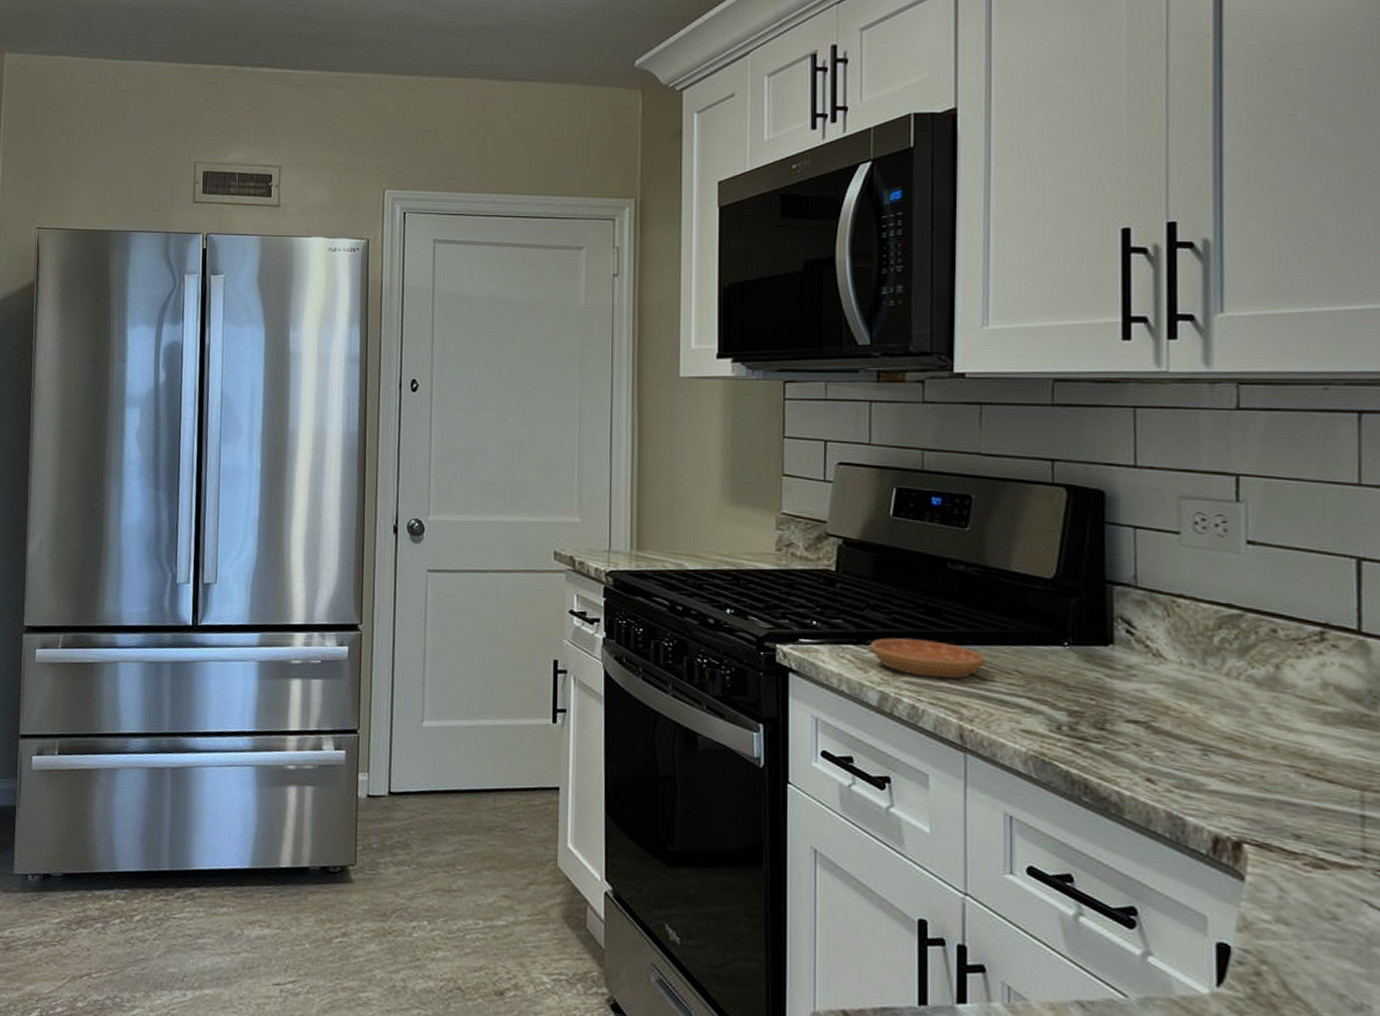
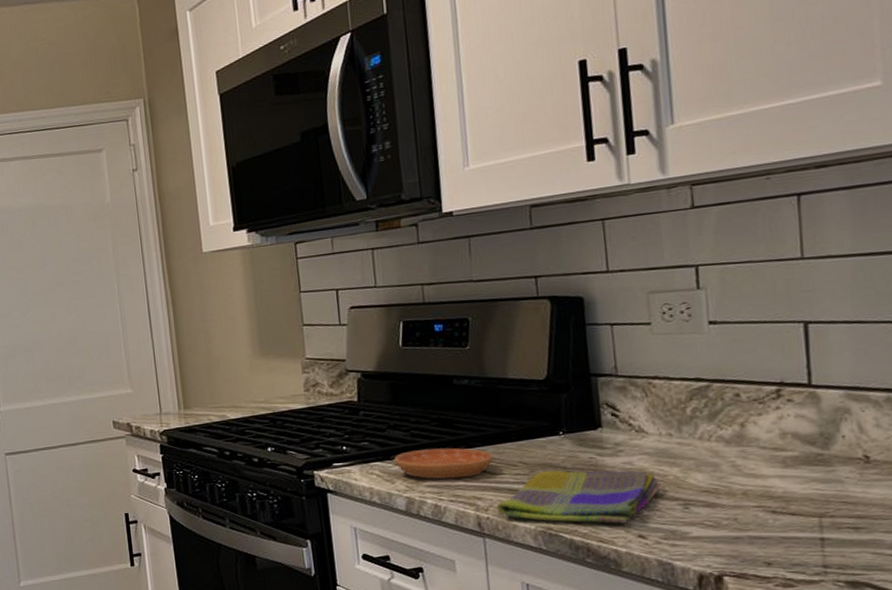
dish towel: none [983,685,1177,762] -> present [496,470,661,524]

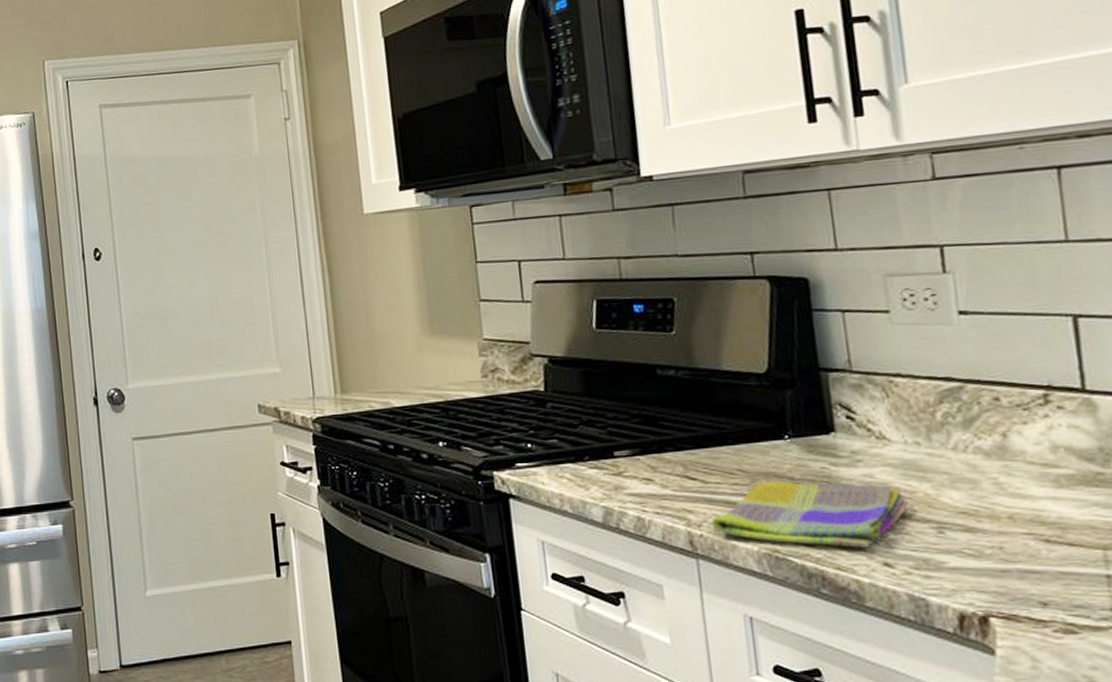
saucer: present [394,447,494,480] -> none [588,449,707,487]

